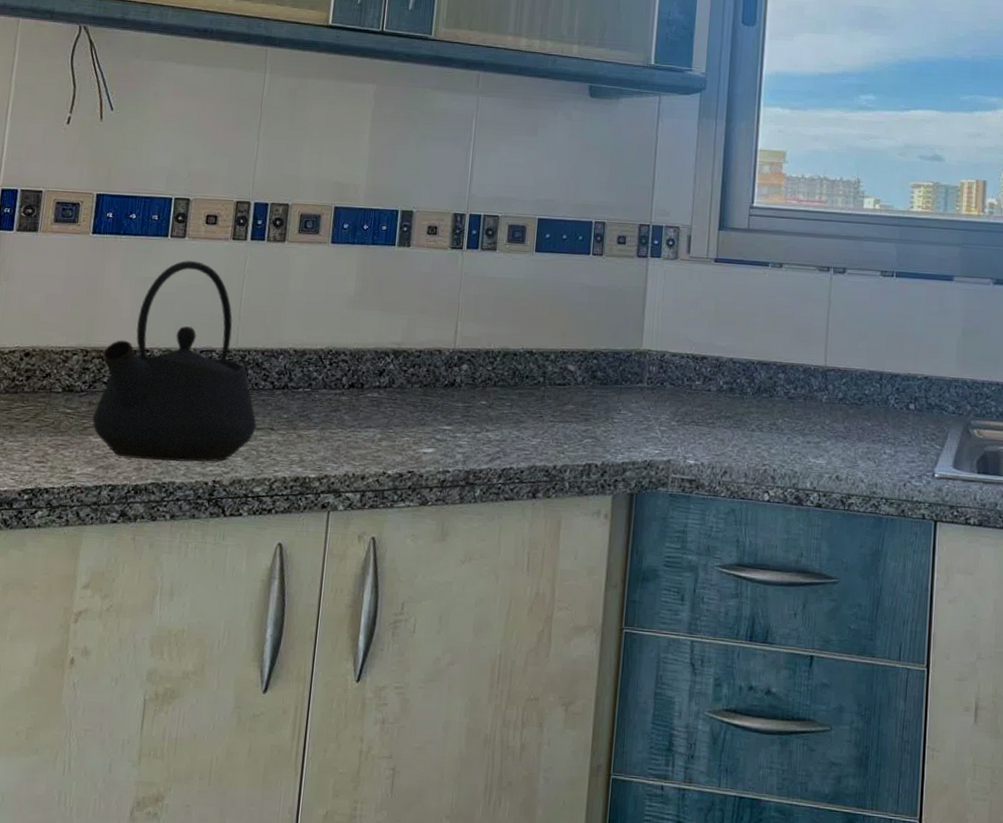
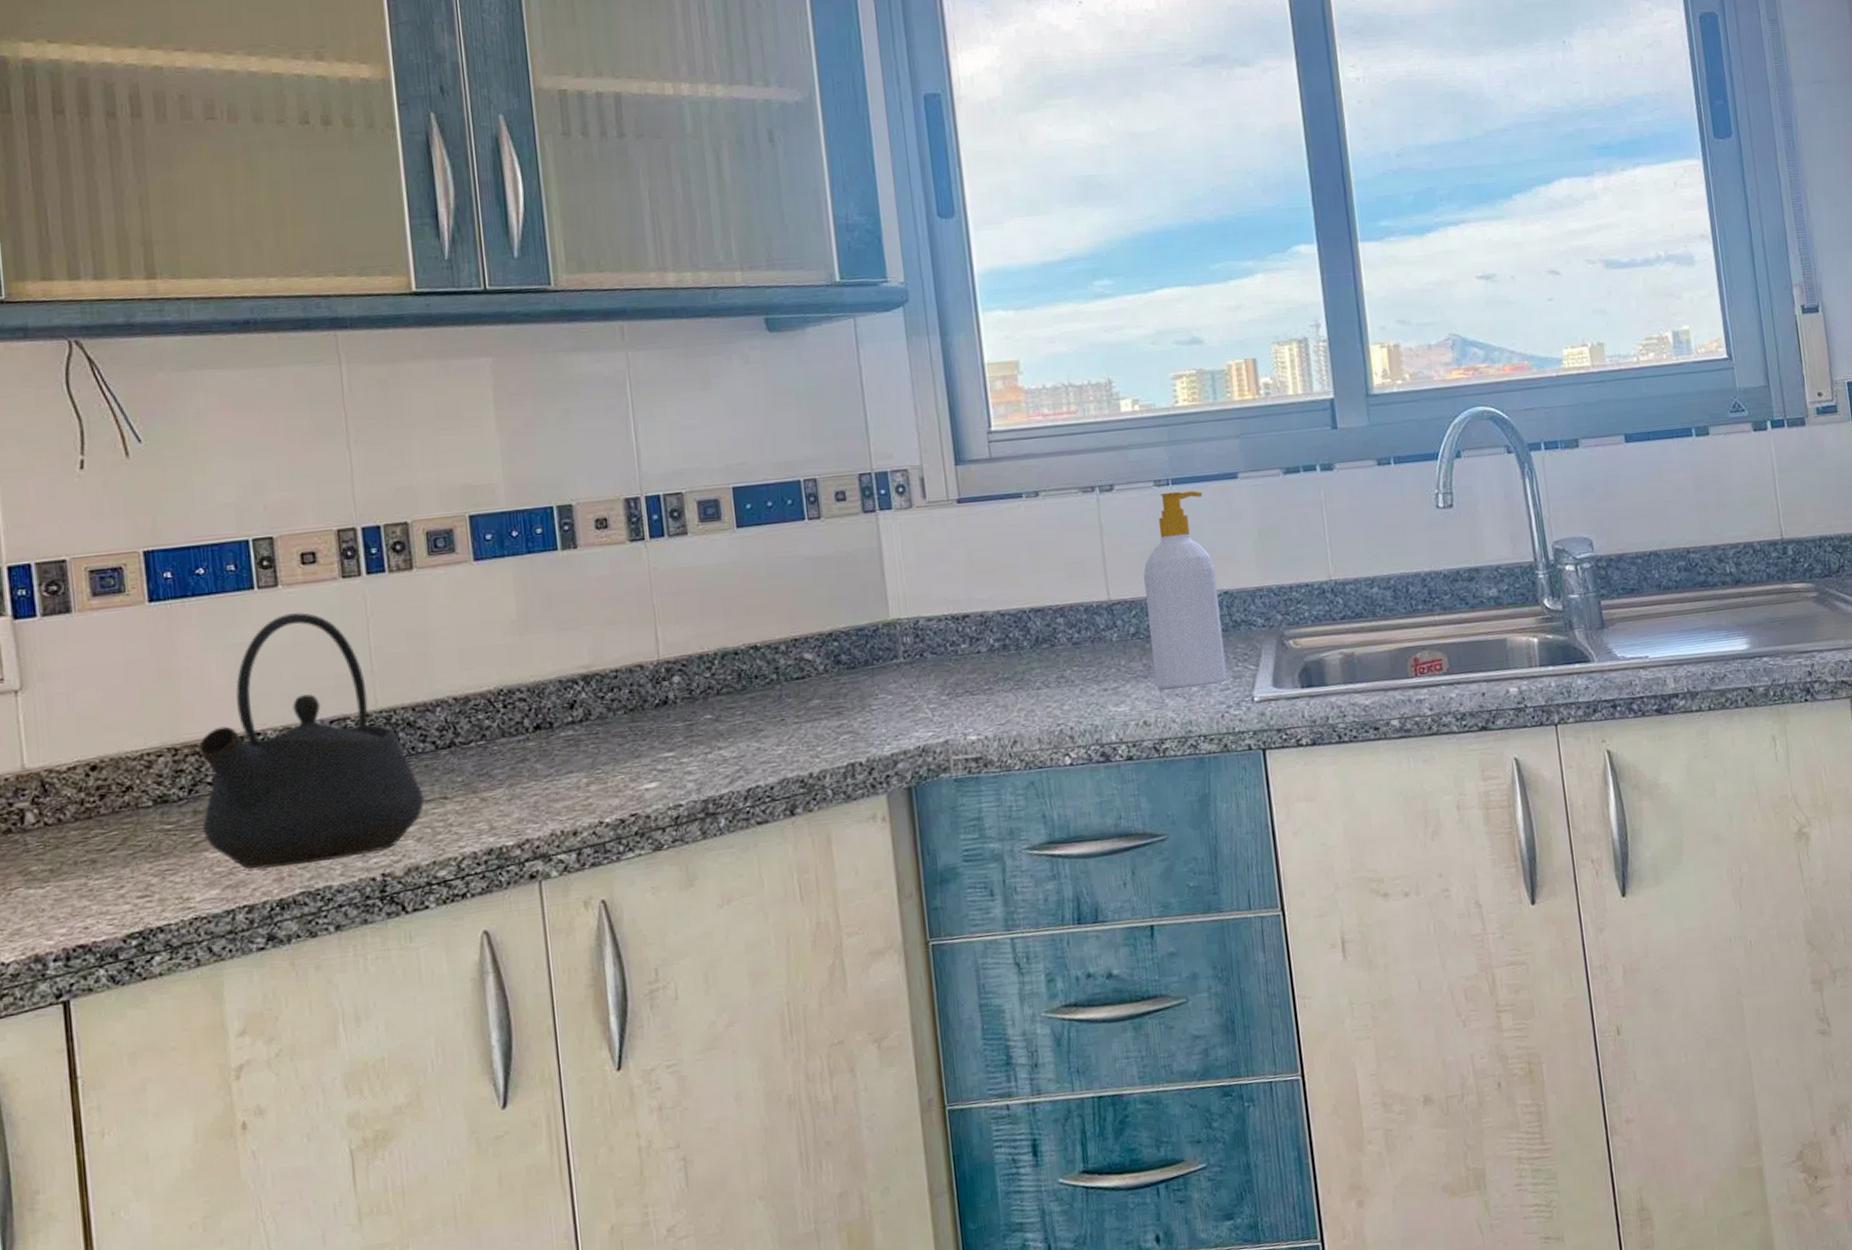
soap bottle: none [851,282,921,456] -> present [1143,491,1227,691]

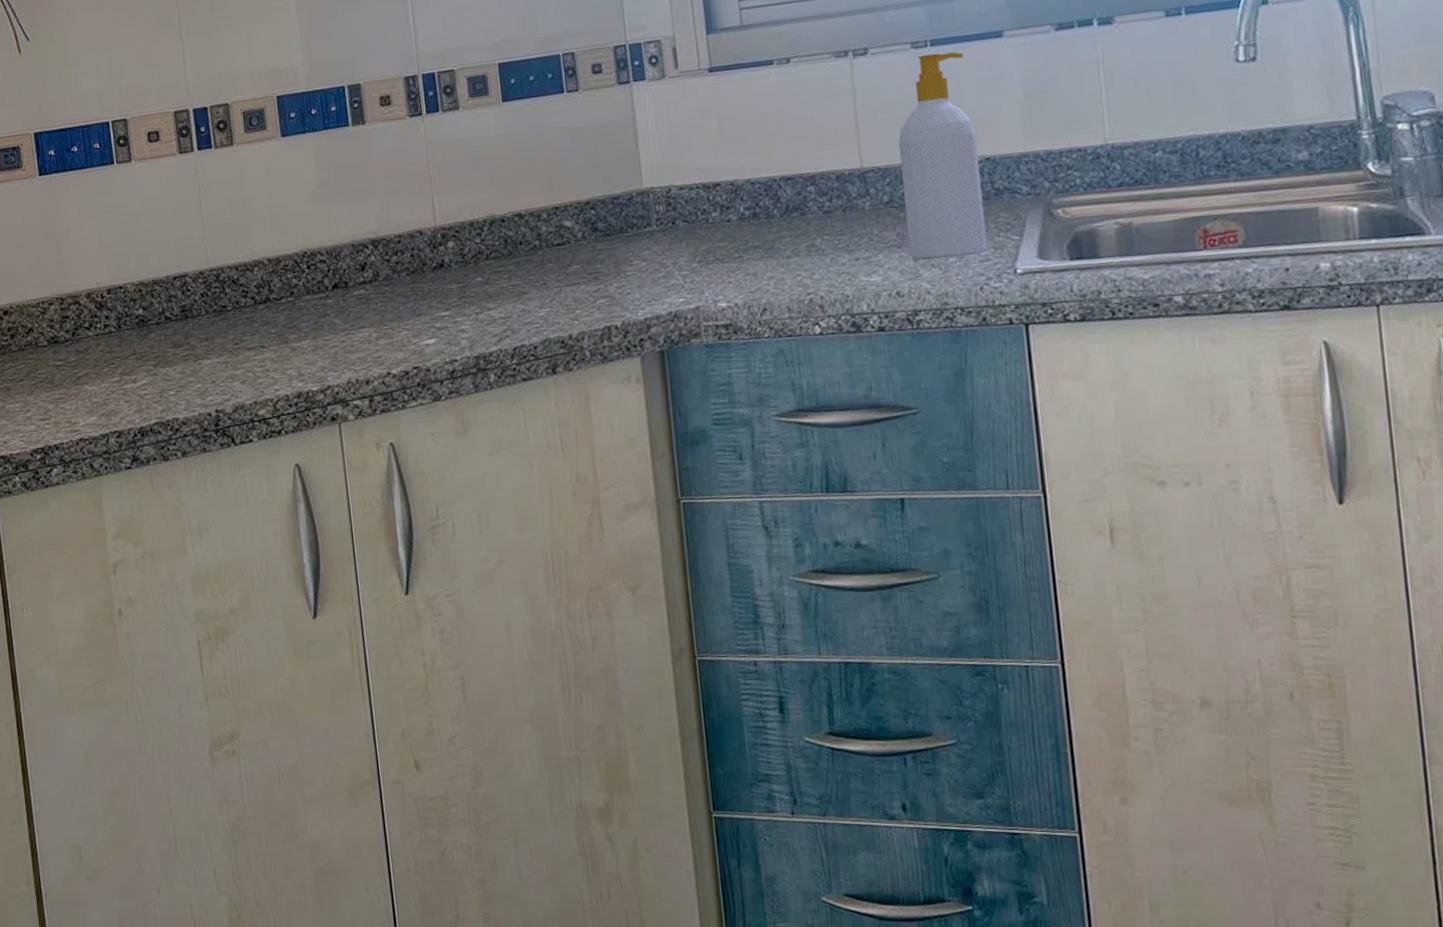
kettle: present [198,612,425,870] -> none [78,184,247,402]

